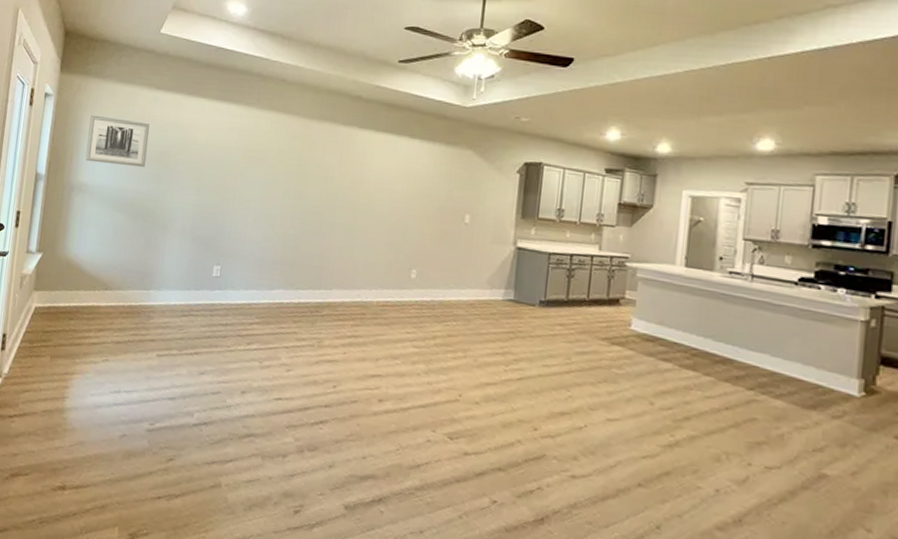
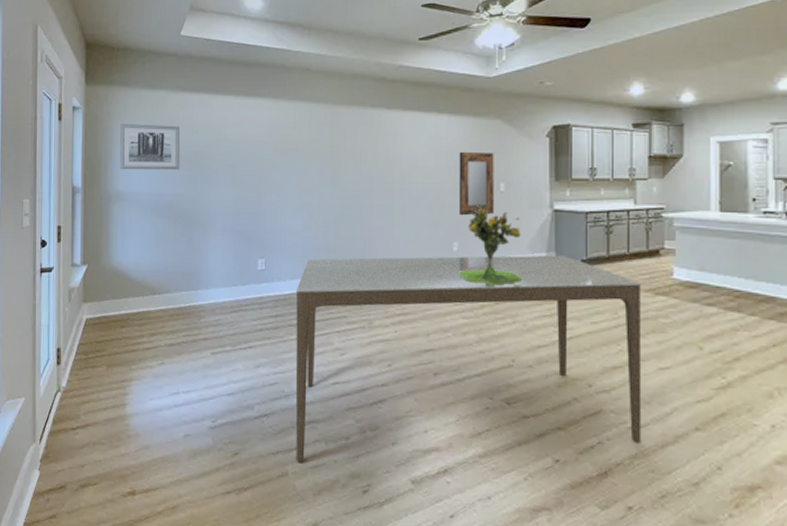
dining table: none [230,271,597,493] -> present [295,255,642,462]
bouquet: none [412,232,481,323] -> present [456,203,523,288]
home mirror: none [421,178,463,245] -> present [458,151,494,216]

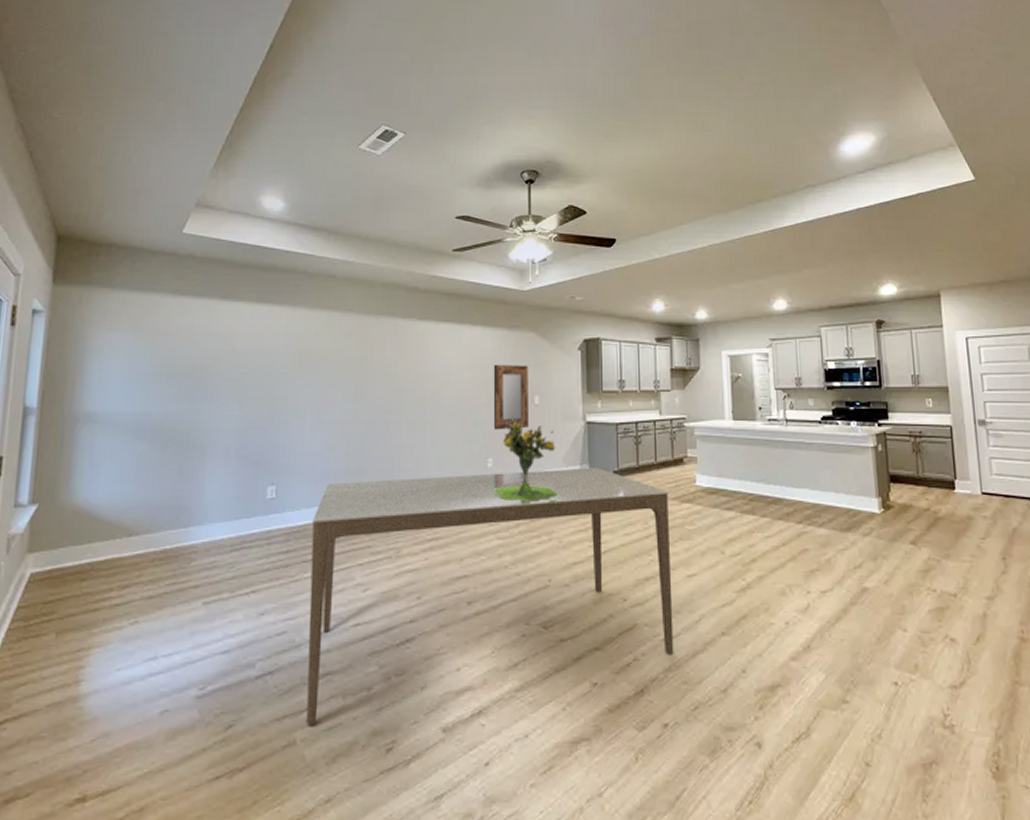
wall art: present [120,123,181,170] -> none [93,330,177,386]

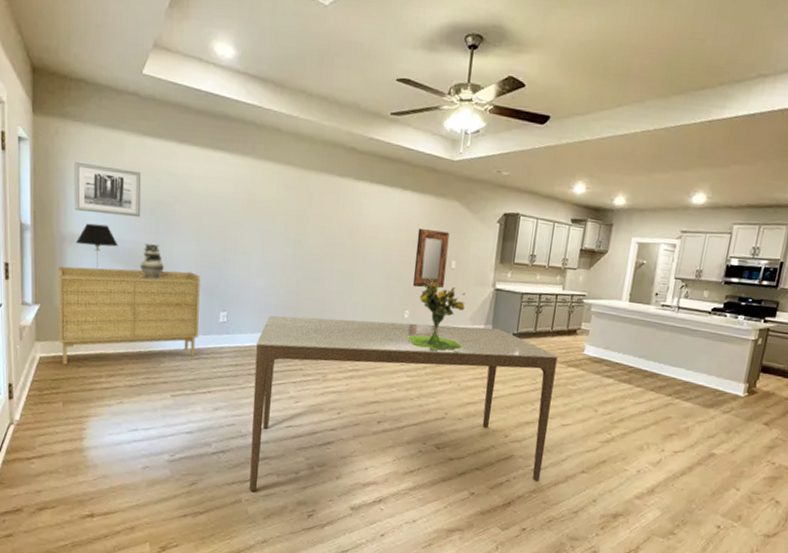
sideboard: none [58,442,244,581] -> present [58,266,200,366]
table lamp: none [91,398,144,460] -> present [75,223,118,276]
wall art: none [93,330,177,386] -> present [74,161,142,218]
decorative urn: none [168,415,199,456] -> present [139,244,164,279]

